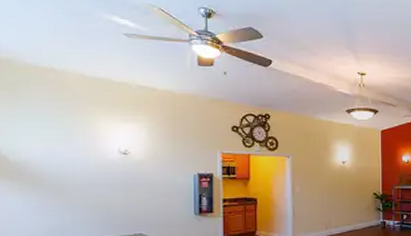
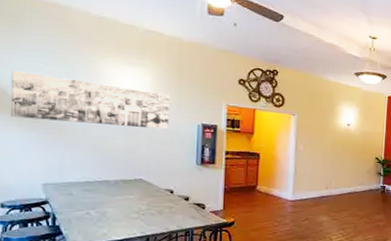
wall art: none [11,137,165,183] -> present [10,71,170,130]

